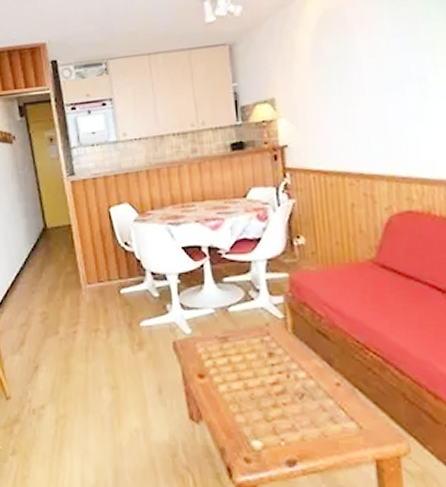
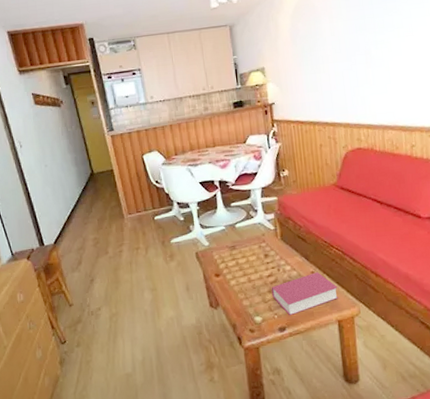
book: none [276,385,378,445] -> present [271,272,339,316]

